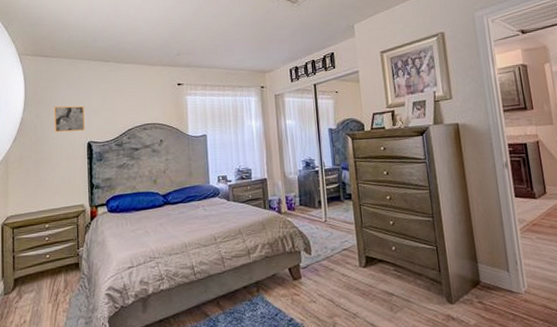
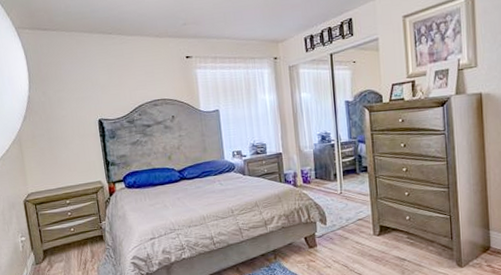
wall art: present [53,105,85,133] -> none [59,82,95,110]

